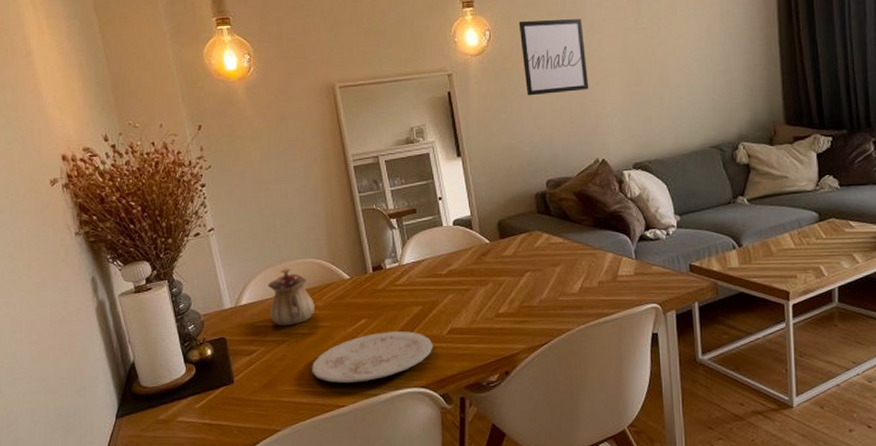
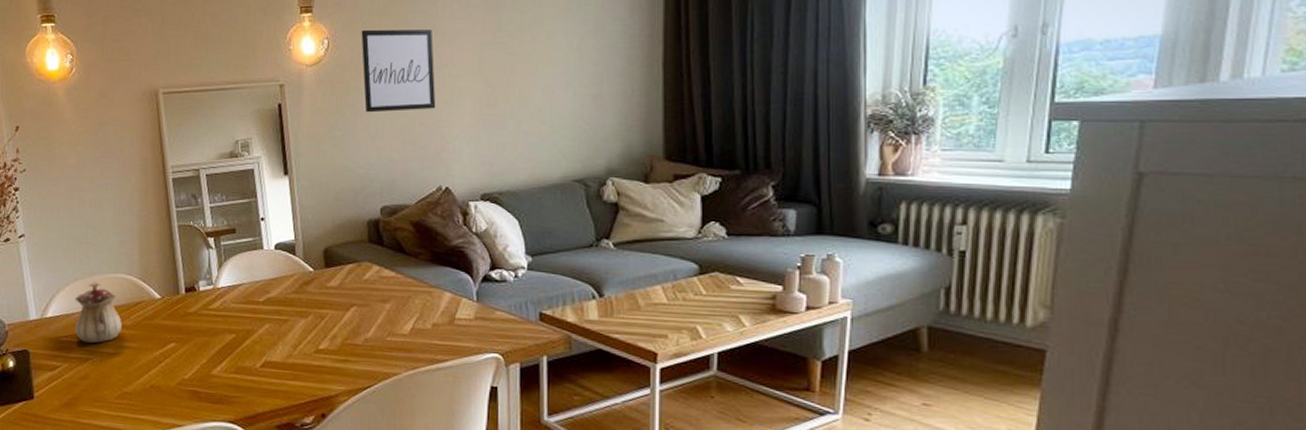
plate: present [312,331,433,383] -> none [115,359,245,411]

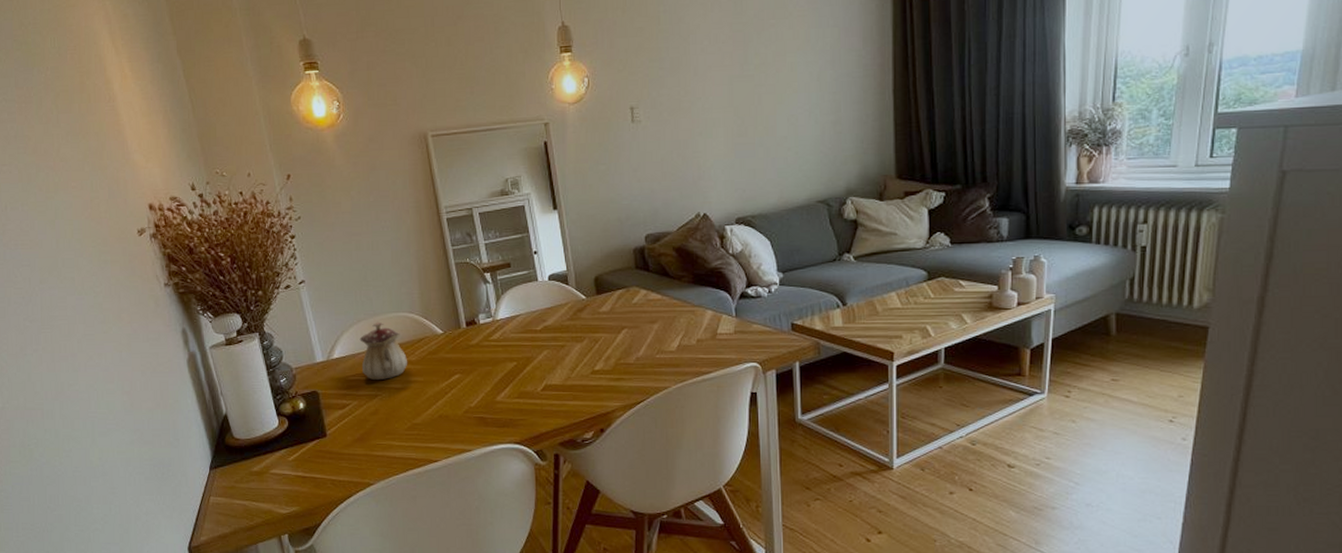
wall art: present [361,29,436,113] -> none [619,65,692,147]

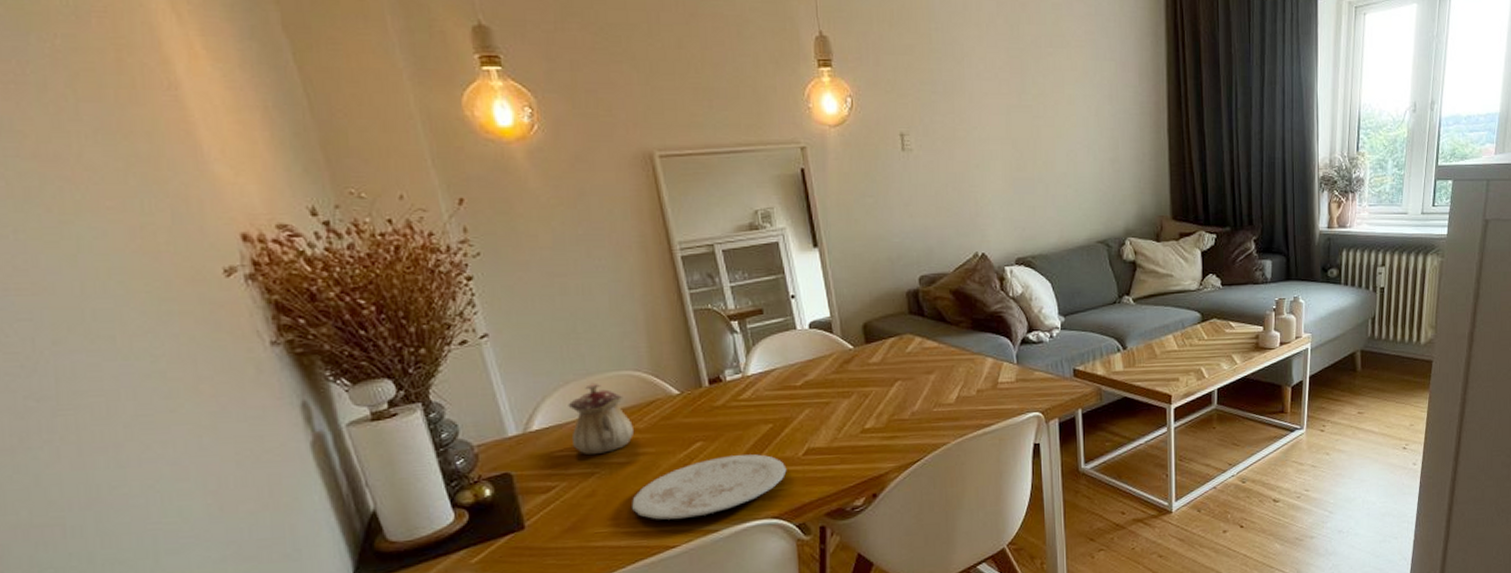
plate: none [405,387,528,438] -> present [632,454,787,520]

